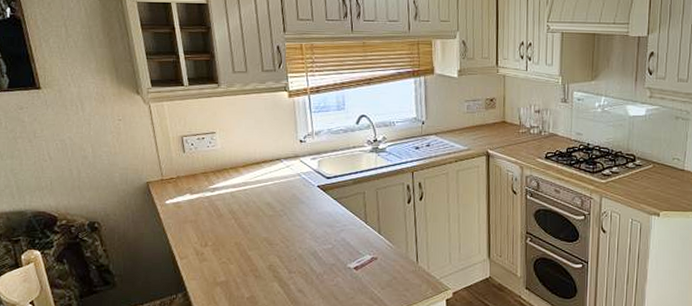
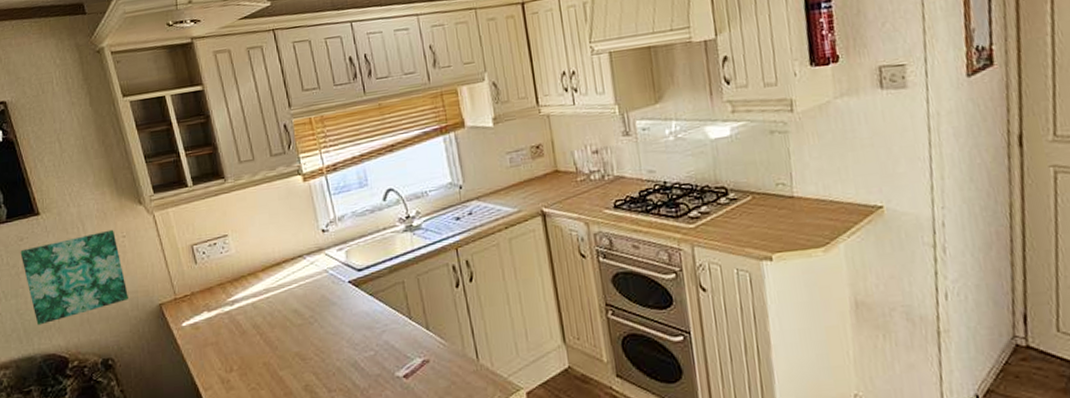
wall art: none [19,112,119,186] -> present [20,229,128,326]

